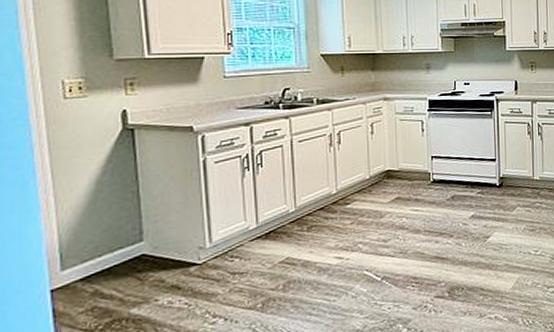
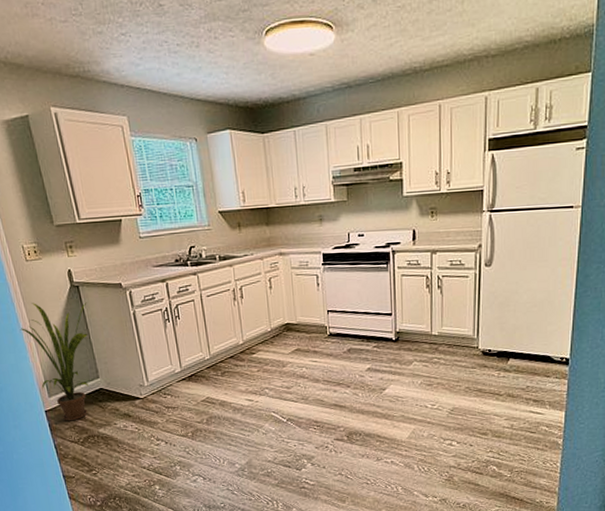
house plant: none [35,148,144,302] -> present [20,302,89,421]

